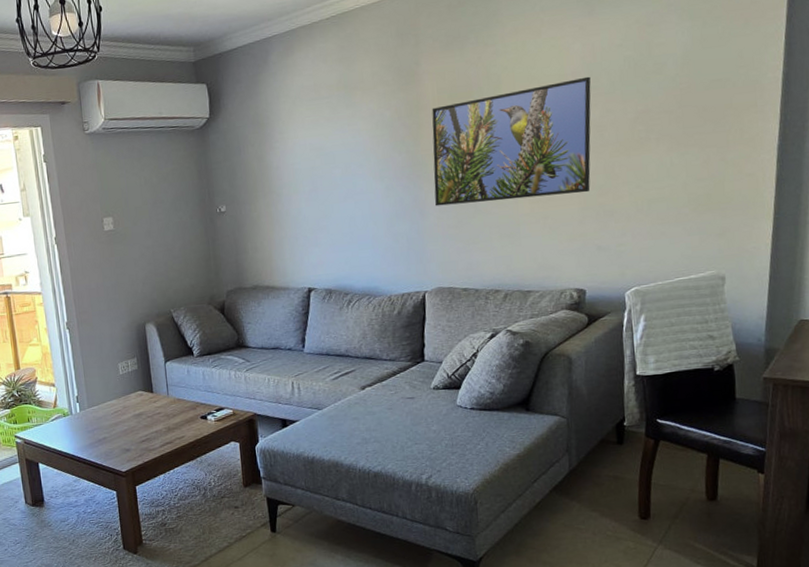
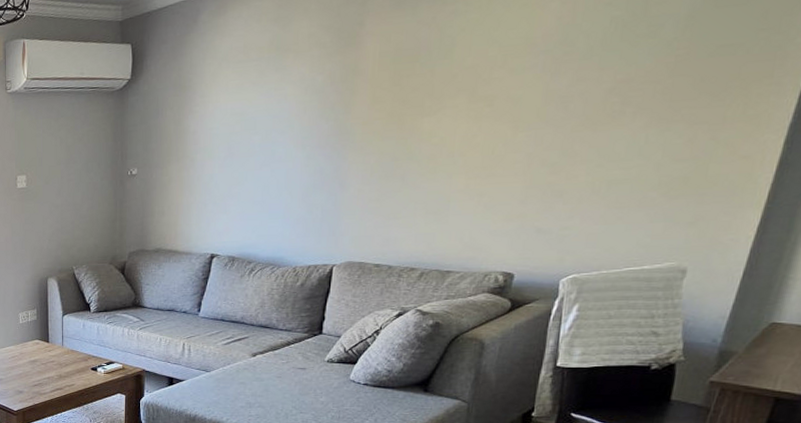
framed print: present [432,76,591,206] -> none [358,39,564,178]

